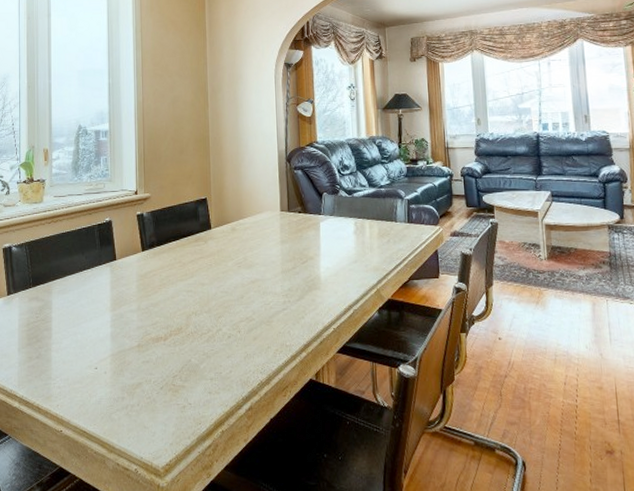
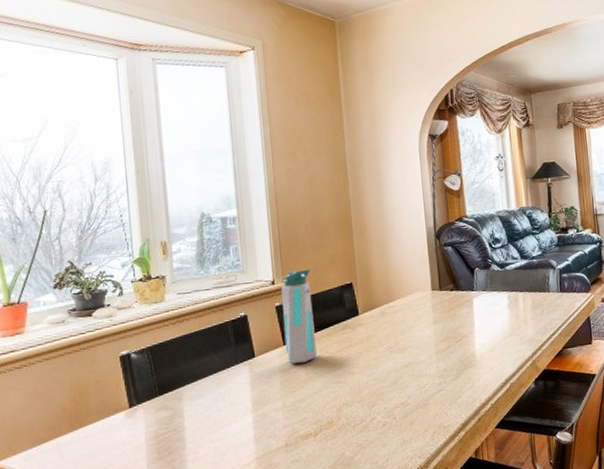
water bottle: none [143,182,172,270] -> present [281,269,318,364]

